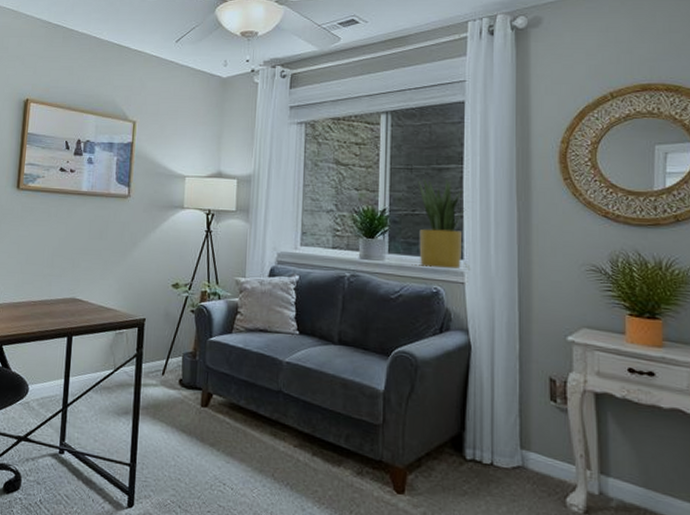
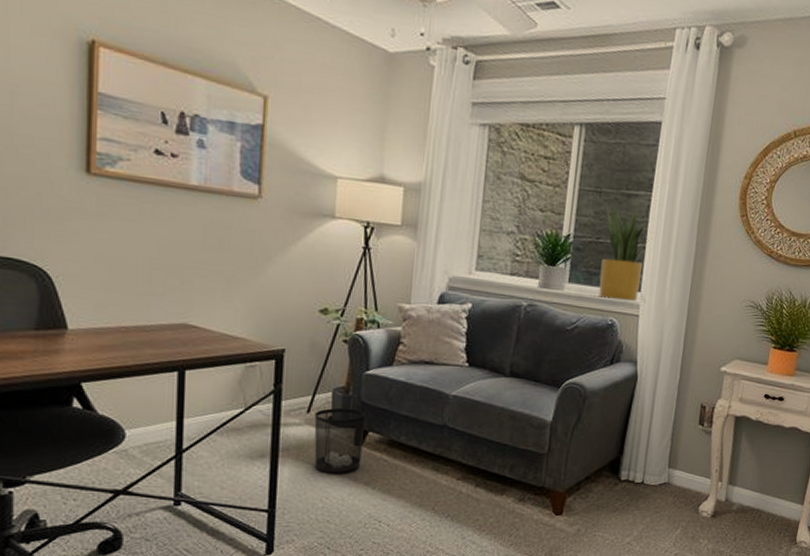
waste bin: none [168,371,209,434] -> present [314,407,365,474]

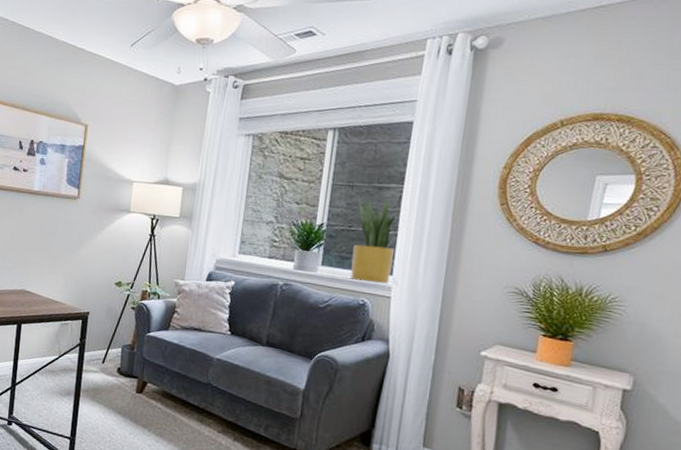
waste bin: present [314,407,365,474] -> none [105,361,145,415]

